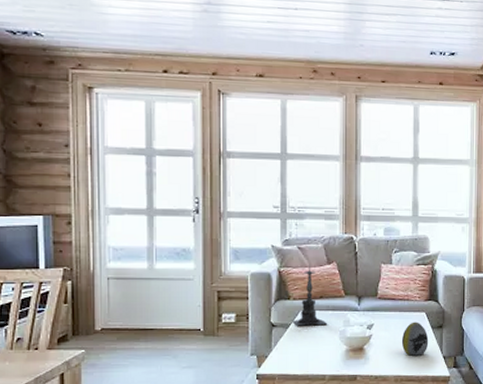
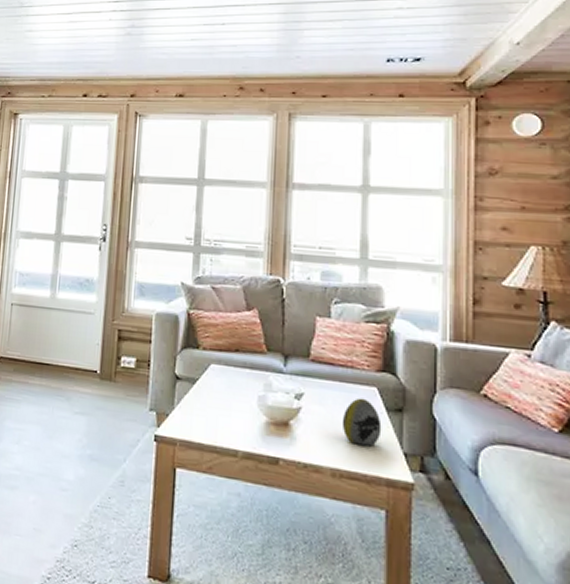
candle holder: present [292,264,327,326] -> none [200,308,243,385]

